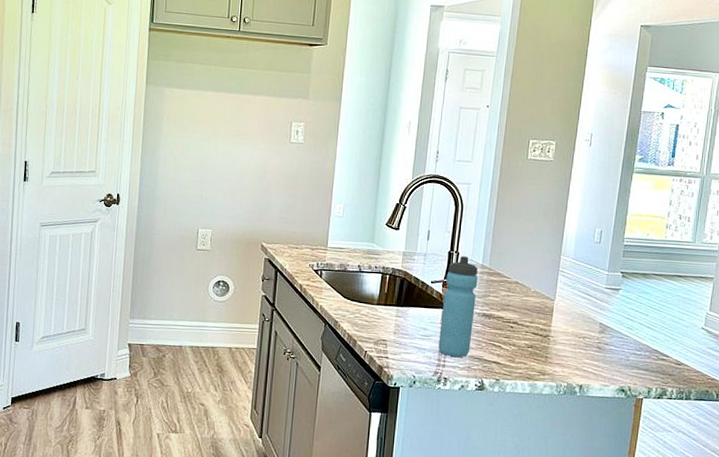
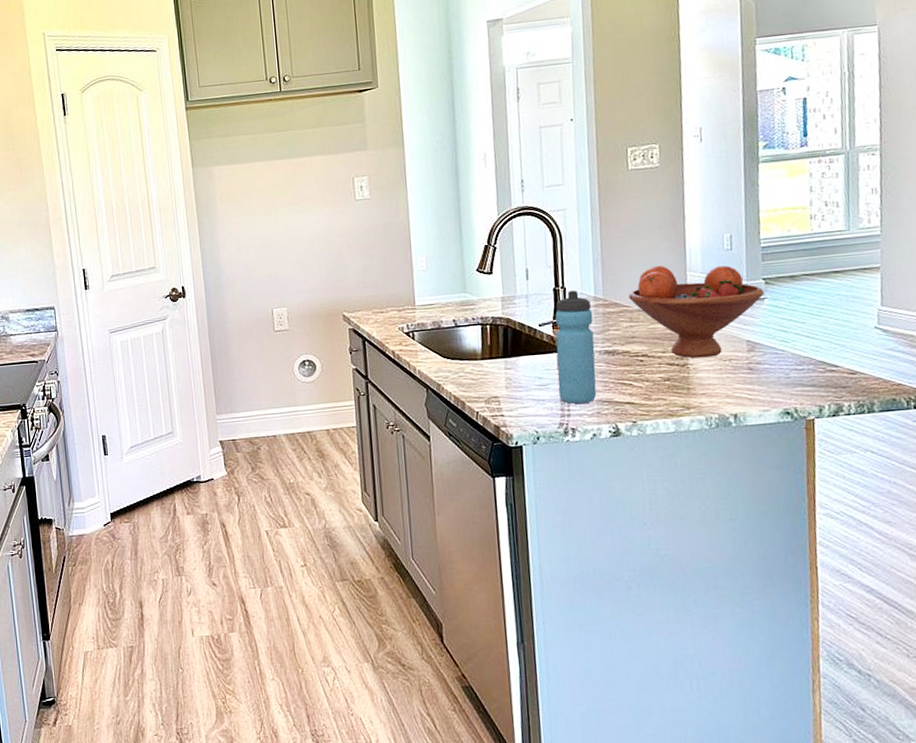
fruit bowl: none [510,246,620,333] -> present [629,265,764,358]

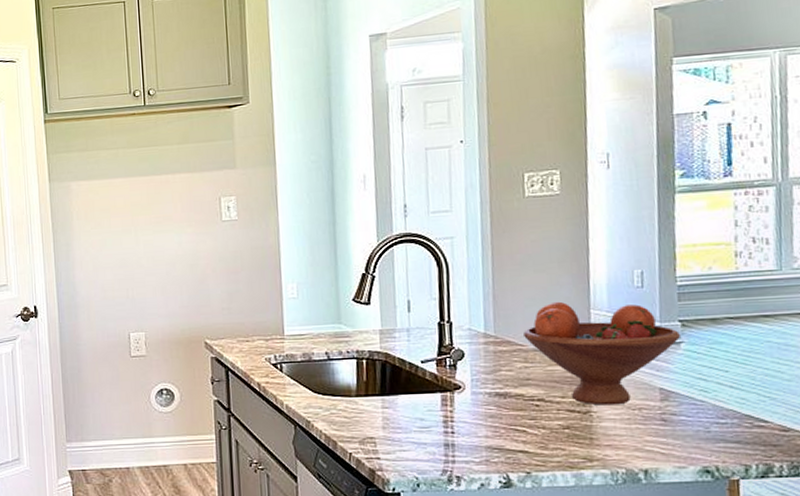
water bottle: present [555,290,597,404] -> none [440,325,486,450]

